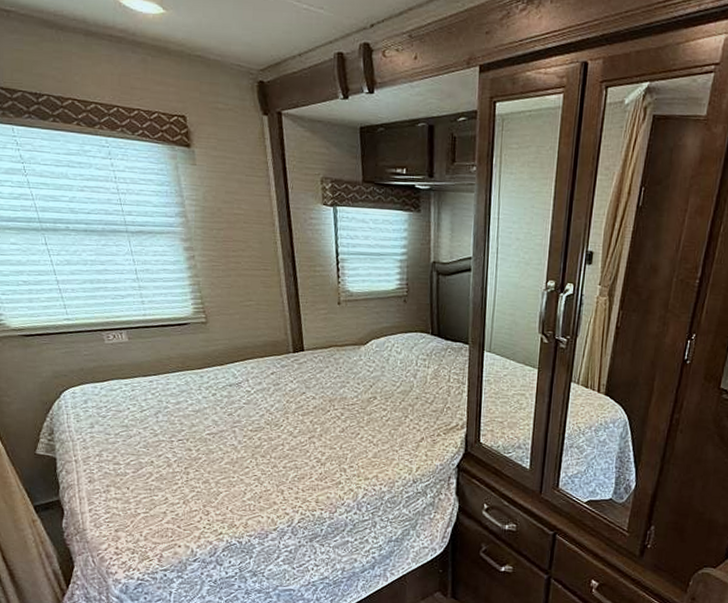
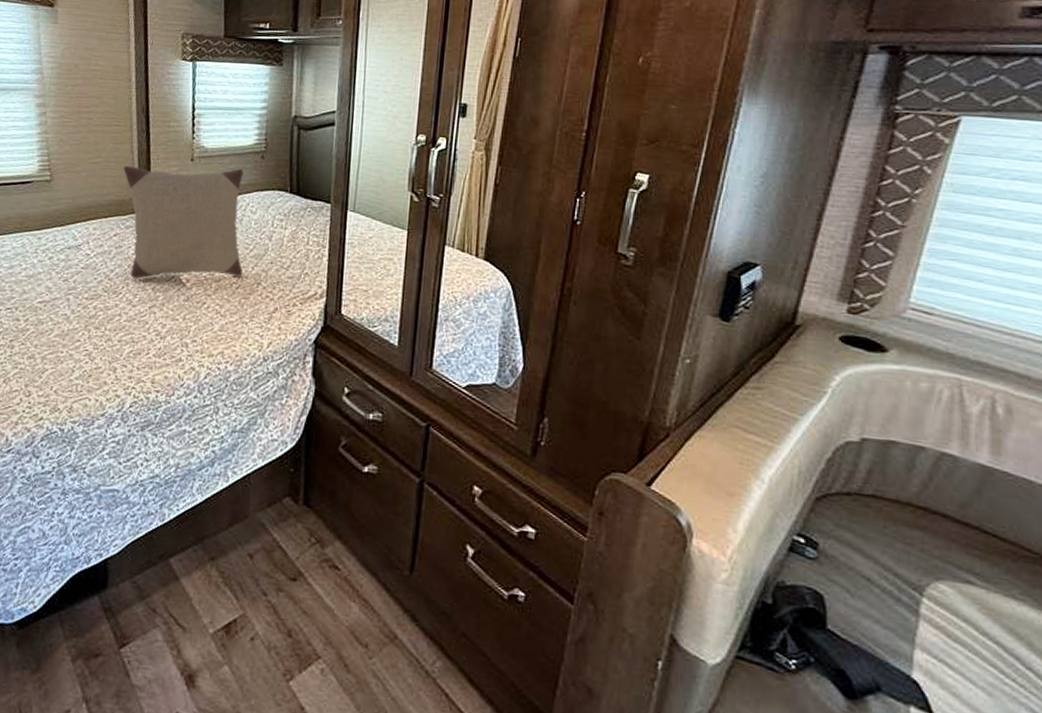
pillow: none [275,308,392,413] -> present [123,165,244,279]

